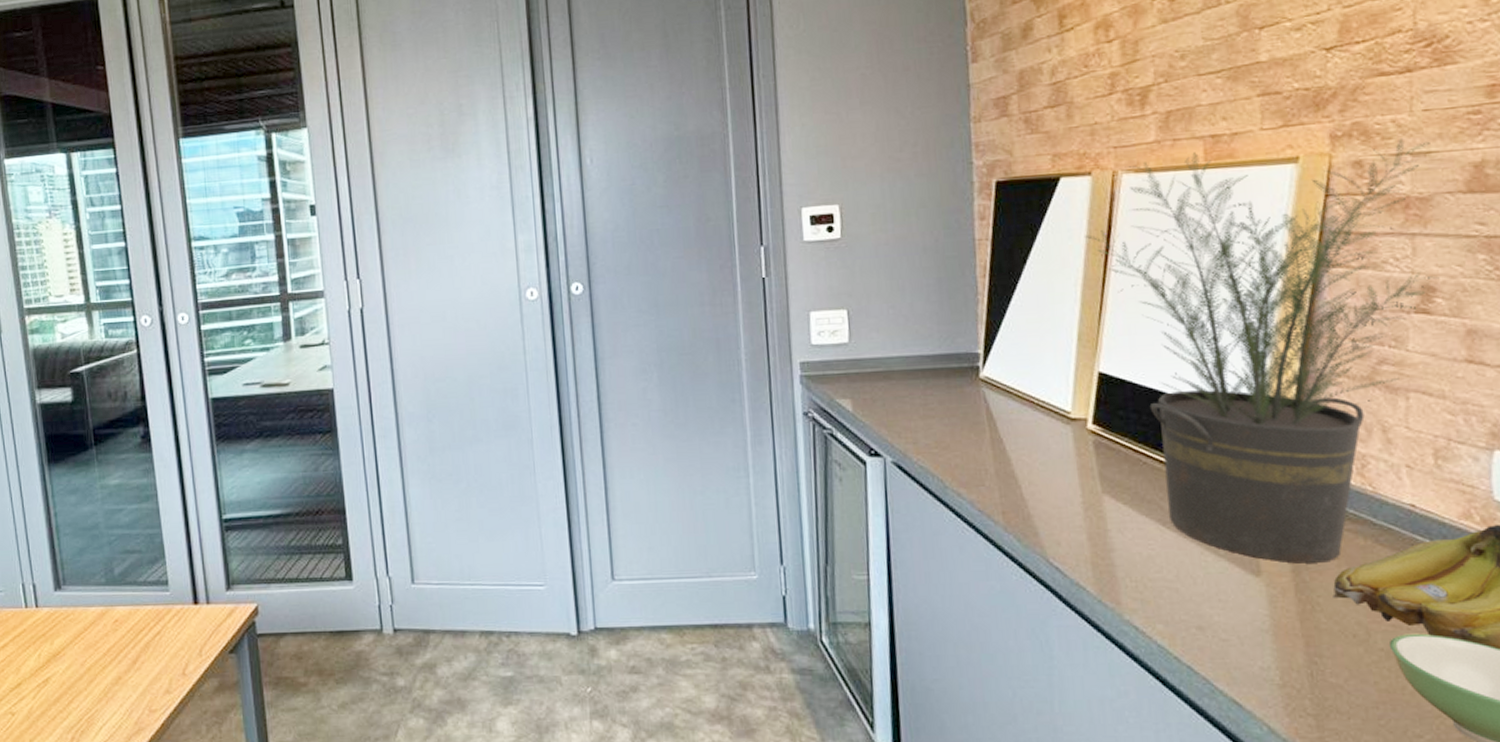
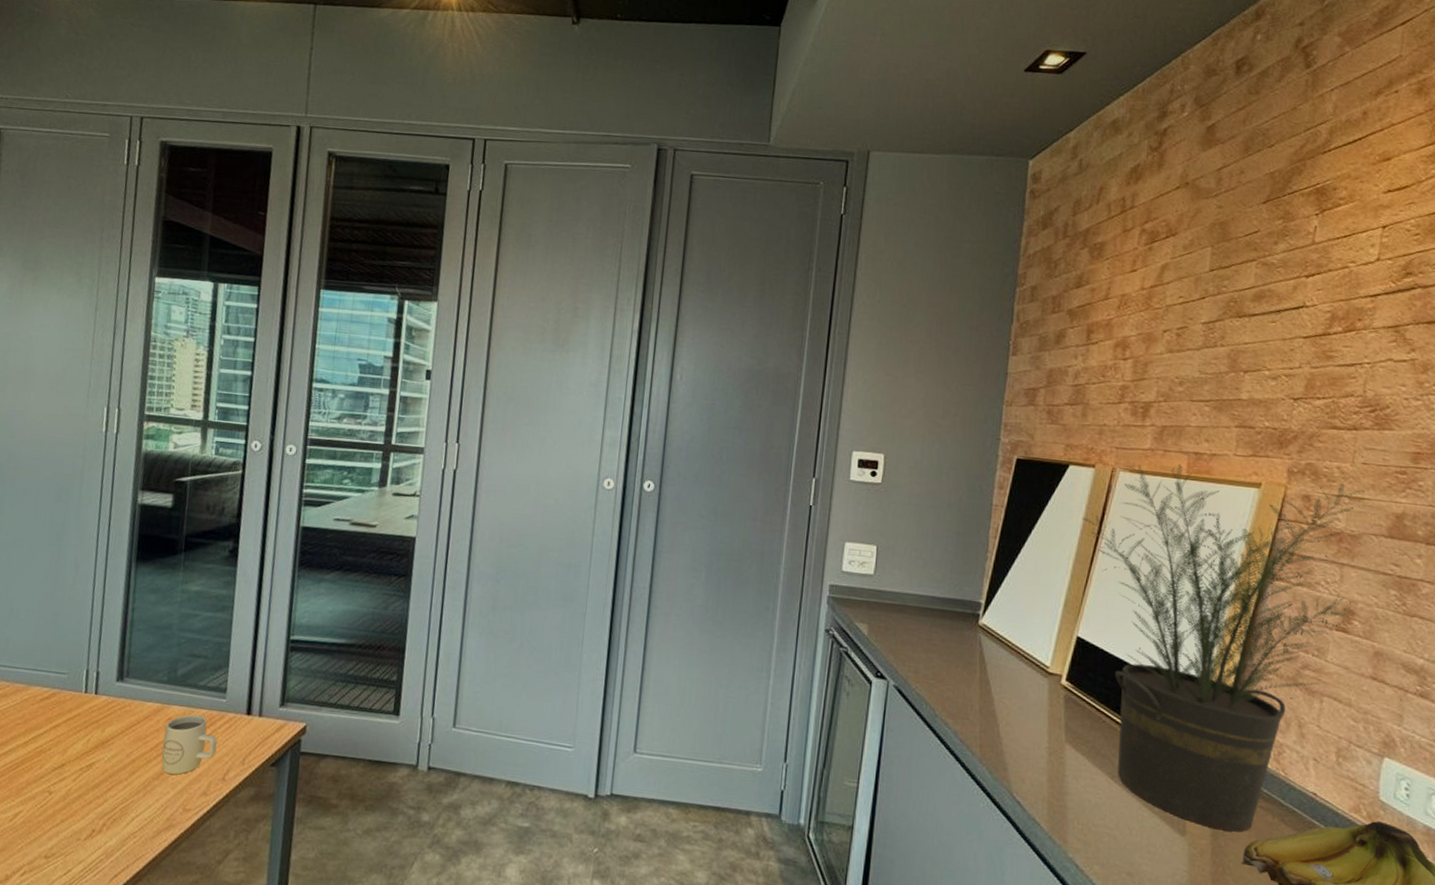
mug: none [114,612,171,678] -> present [161,714,217,775]

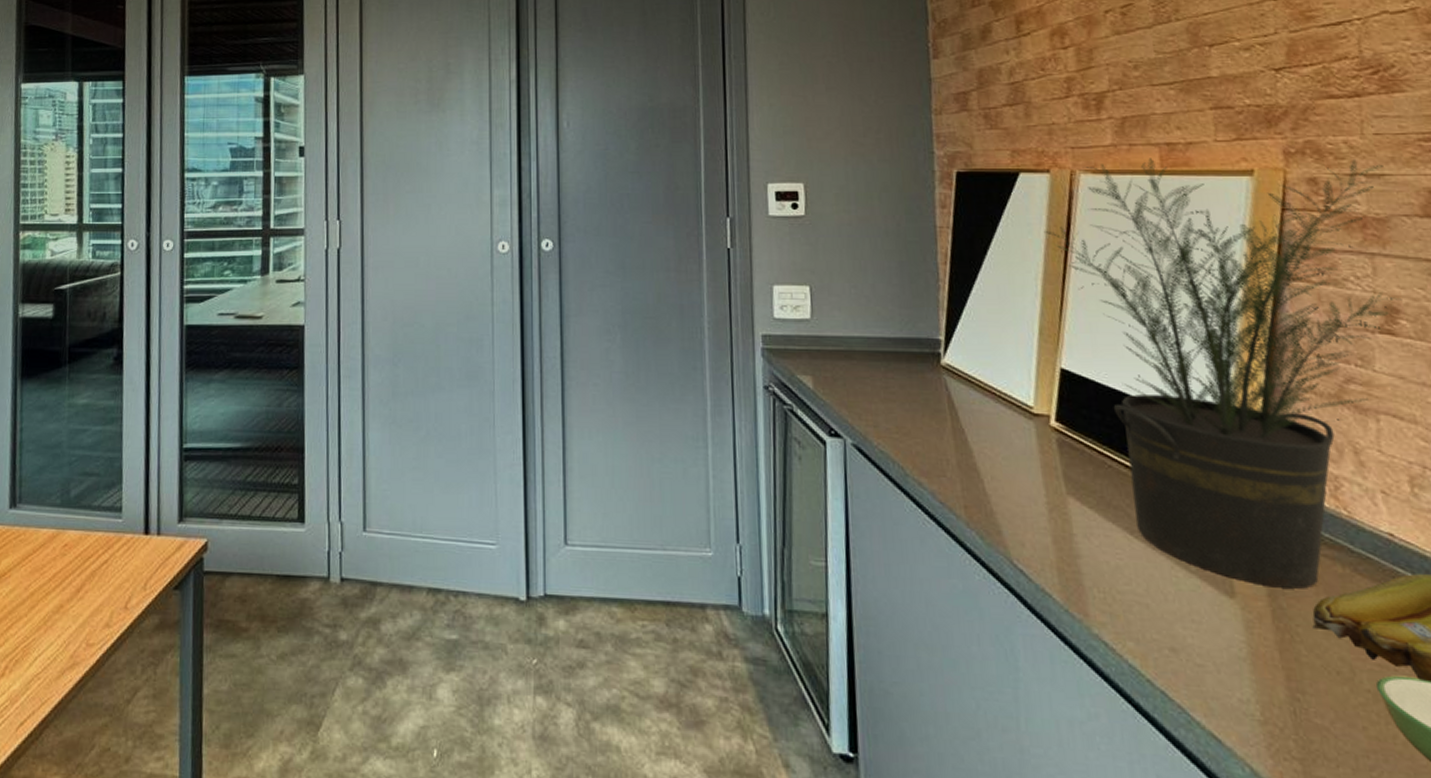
mug: present [161,714,217,775] -> none [60,538,117,607]

